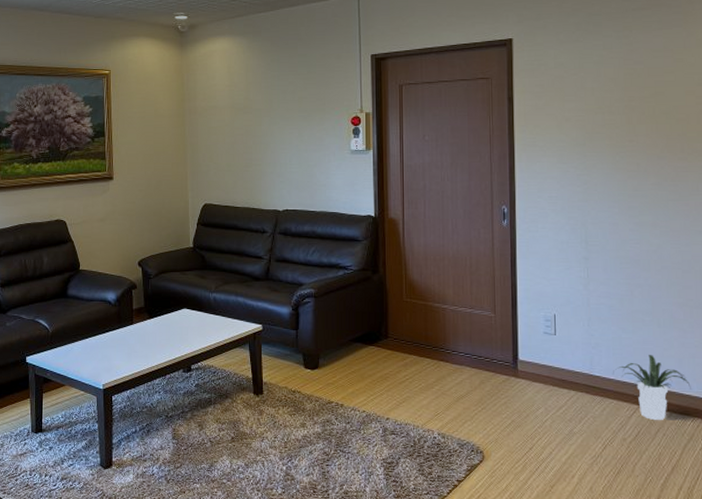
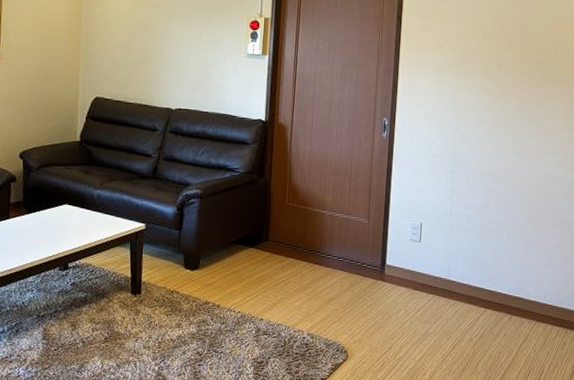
potted plant: present [613,355,691,421] -> none [467,263,530,323]

